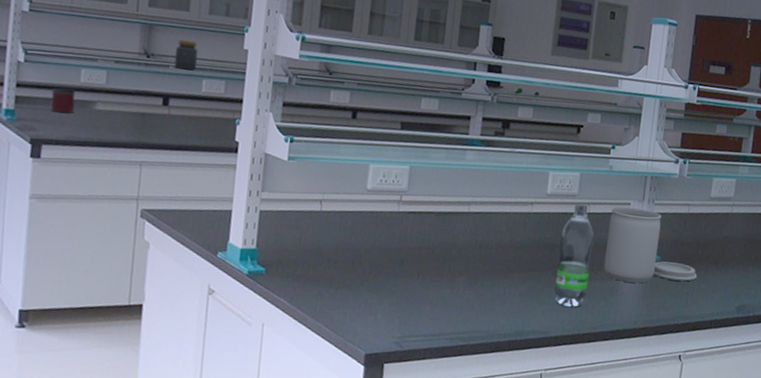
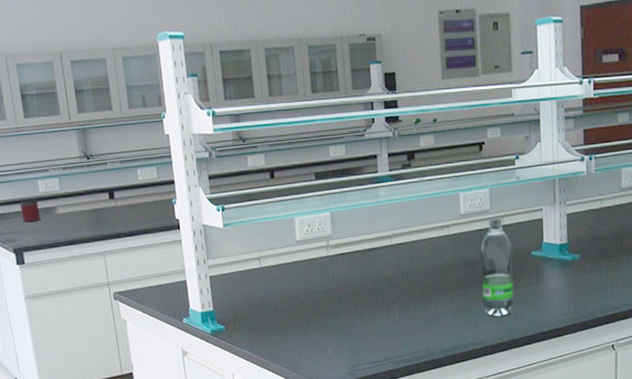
jar: present [174,40,198,71] -> none [108,137,130,164]
jar: present [604,207,697,283] -> none [525,212,619,285]

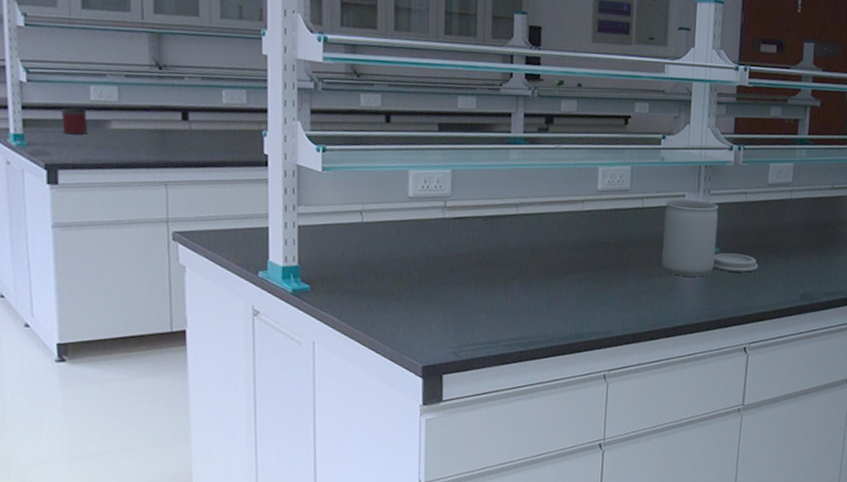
bottle: present [481,218,514,317] -> none [612,199,650,306]
jar: none [525,212,619,285] -> present [661,199,759,277]

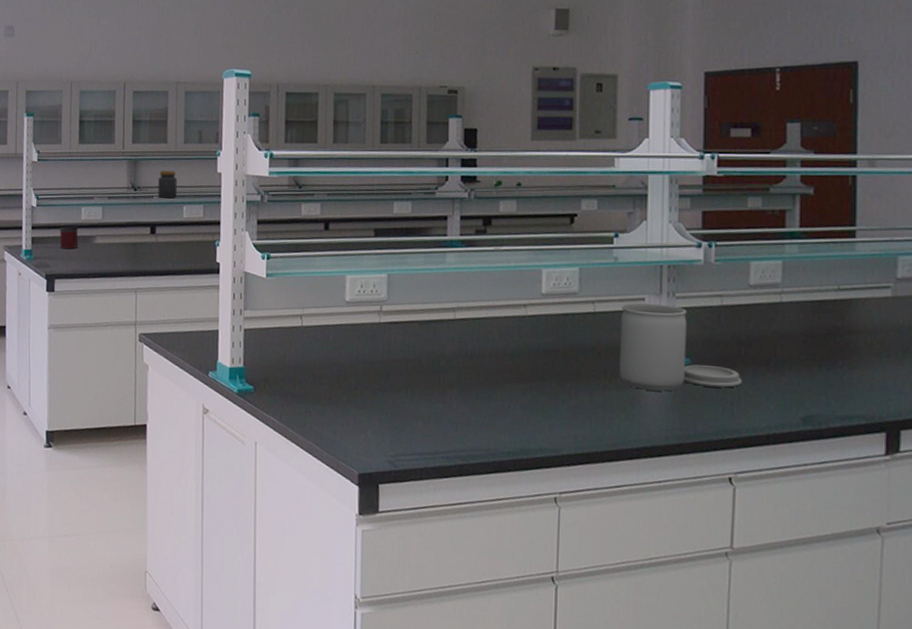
jar: none [188,48,214,81] -> present [157,171,178,199]

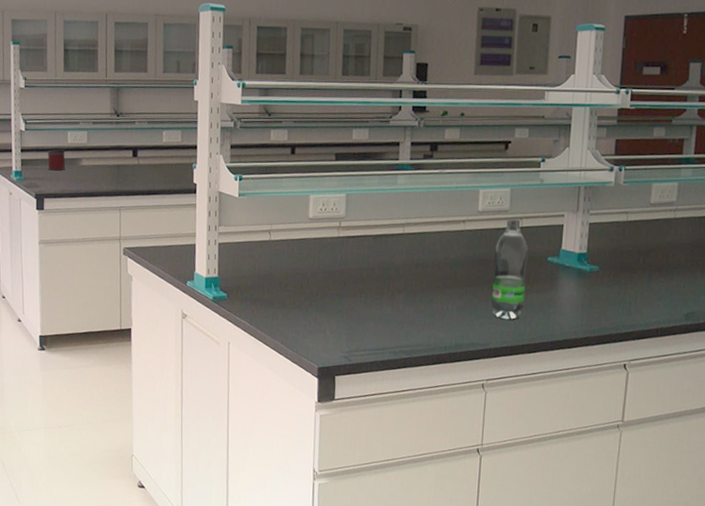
jar: present [157,171,178,199] -> none [139,98,158,124]
bottle: none [562,303,603,421] -> present [491,219,528,320]
jar: present [619,303,743,392] -> none [540,219,640,294]

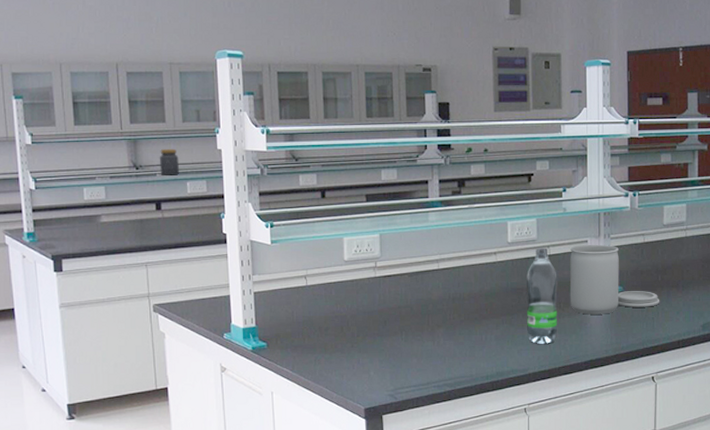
beverage cup: present [46,150,66,171] -> none [61,208,84,230]
jar: none [139,98,158,124] -> present [159,149,180,175]
jar: none [540,219,640,294] -> present [569,244,660,315]

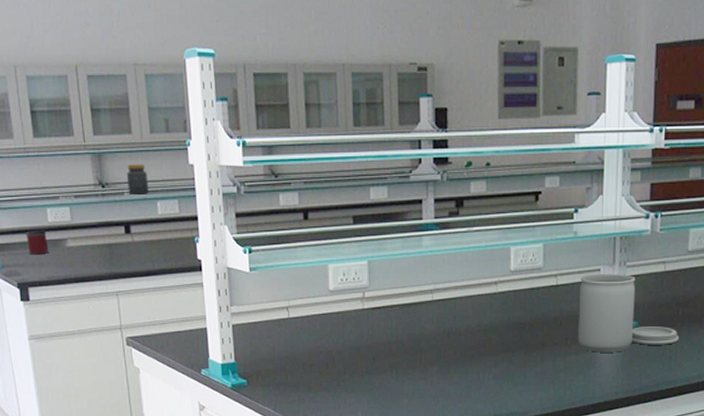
beverage cup: none [61,208,84,230] -> present [24,231,49,255]
bottle: present [527,248,558,344] -> none [529,277,565,385]

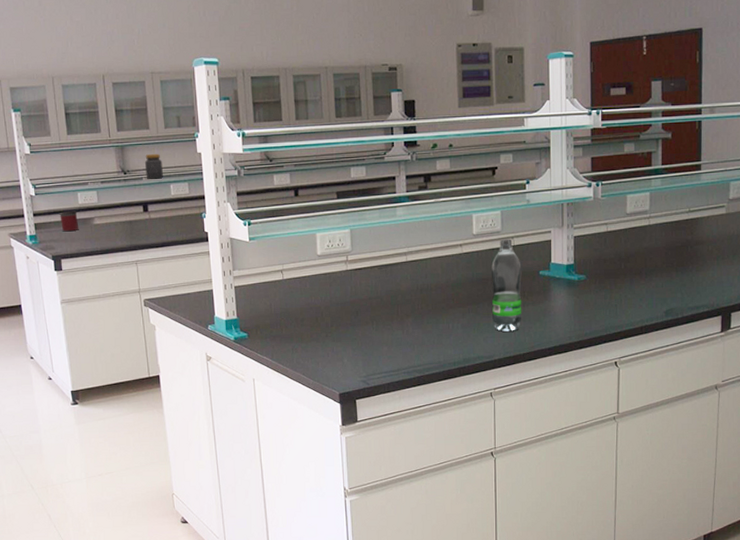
bottle: none [529,277,565,385] -> present [492,239,522,332]
jar: present [577,273,680,353] -> none [533,234,623,303]

